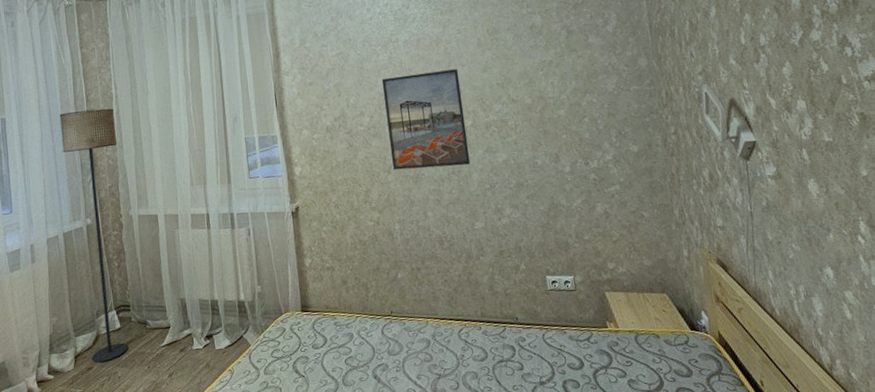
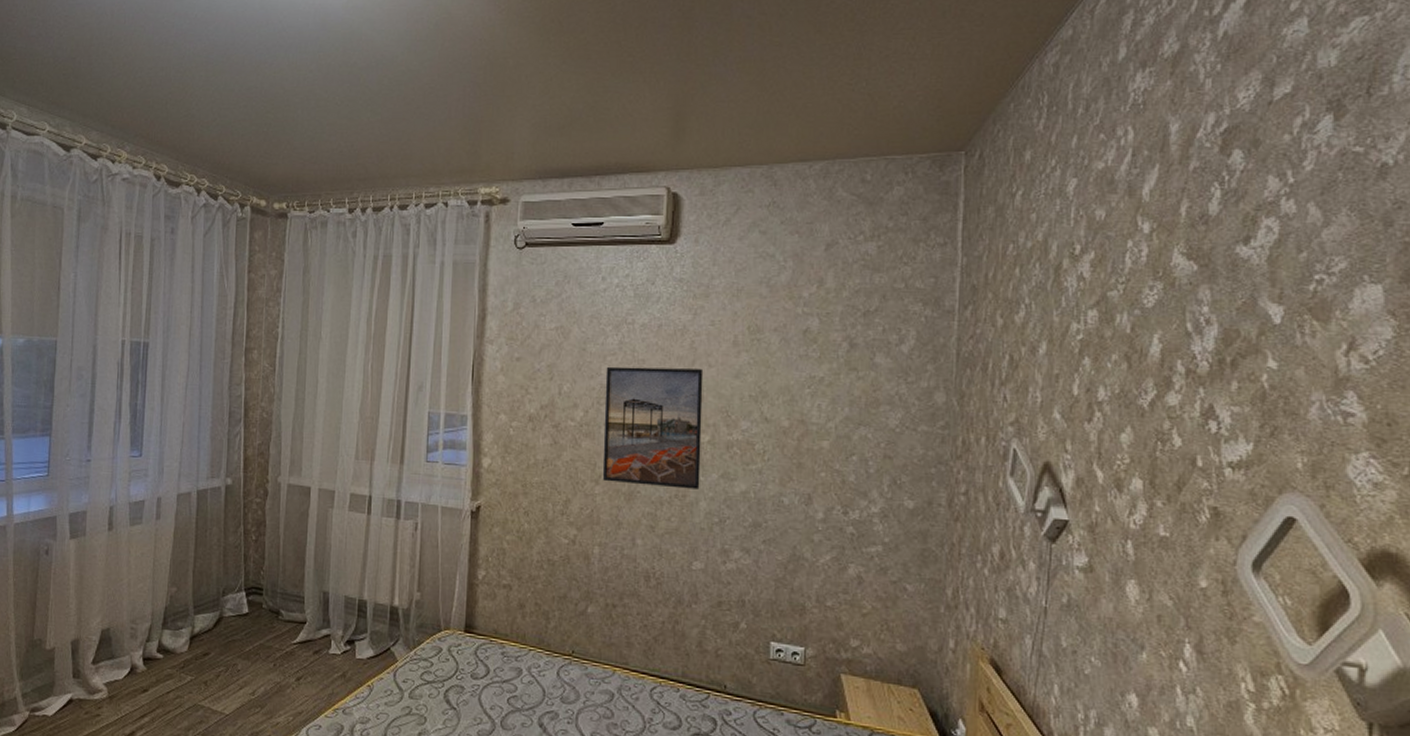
floor lamp: present [59,108,128,363] -> none [209,348,276,650]

